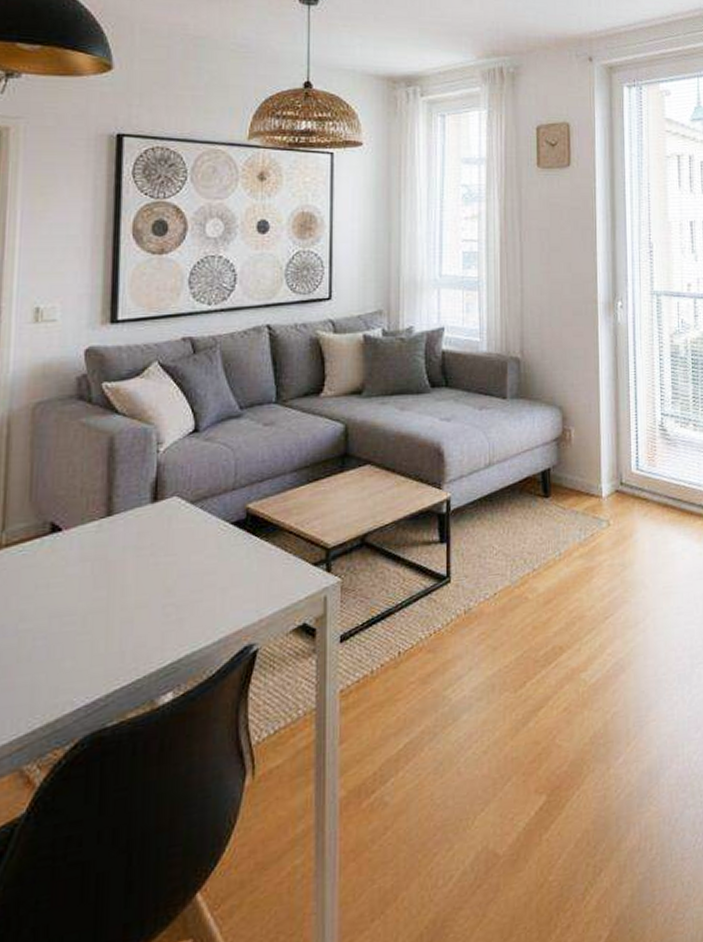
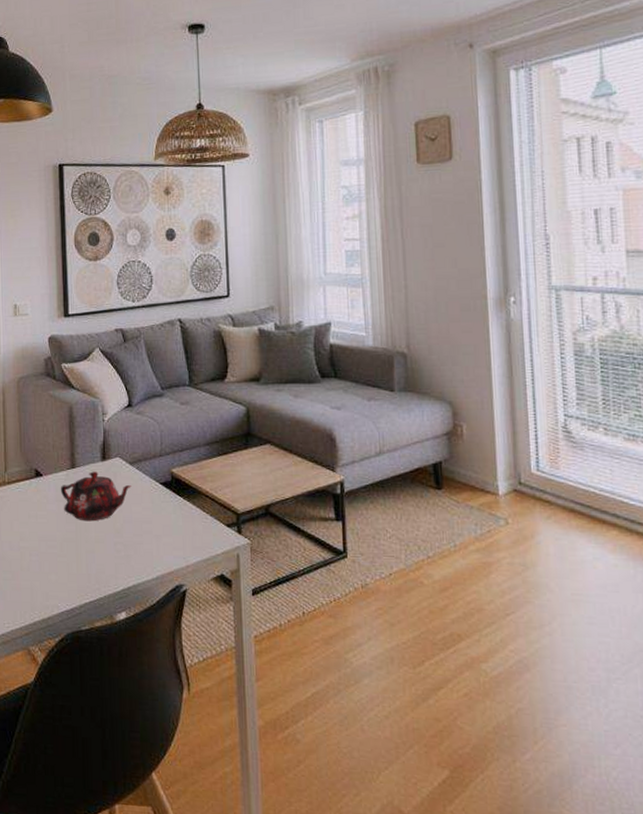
teapot: none [87,517,192,583] -> present [60,471,131,522]

